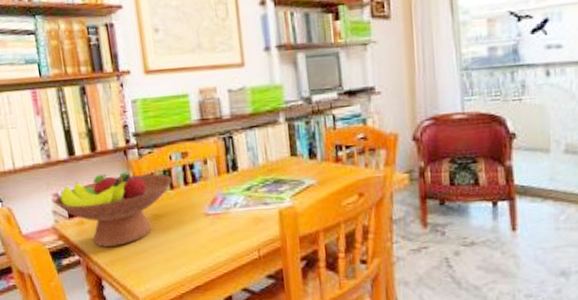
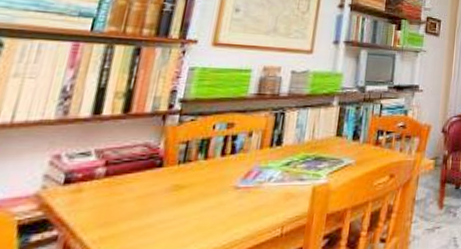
fruit bowl: present [54,172,173,247] -> none [50,137,210,220]

